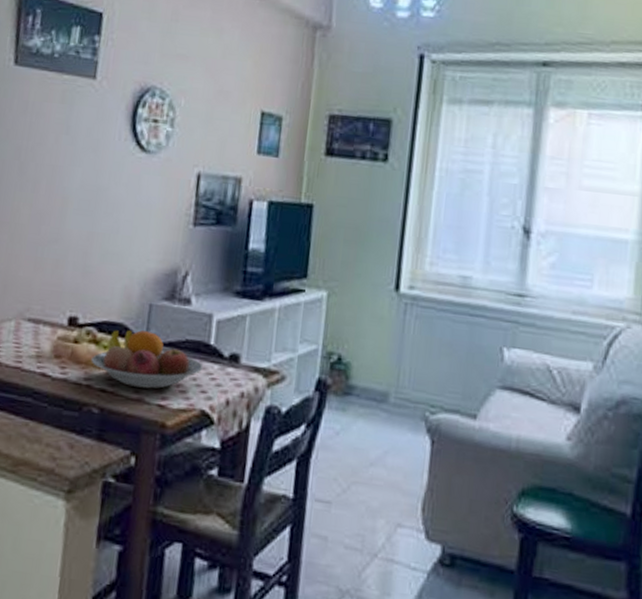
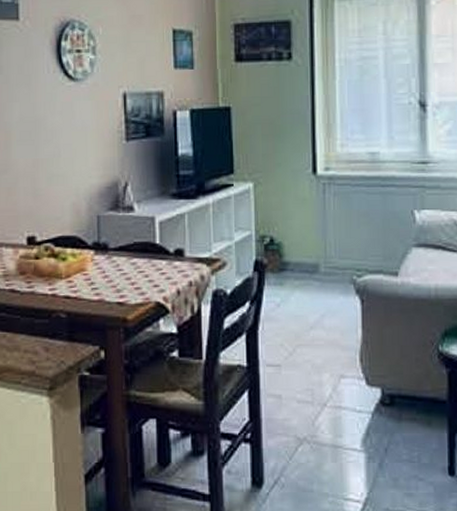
fruit bowl: present [91,329,203,389] -> none [53,240,153,290]

